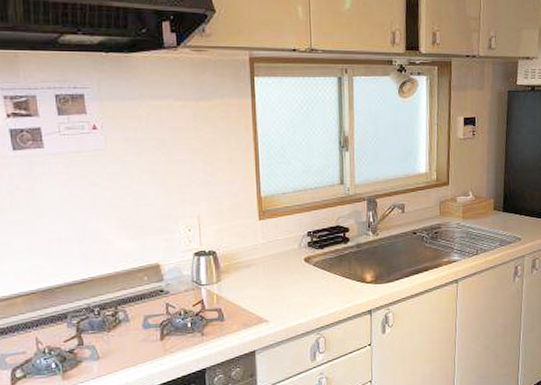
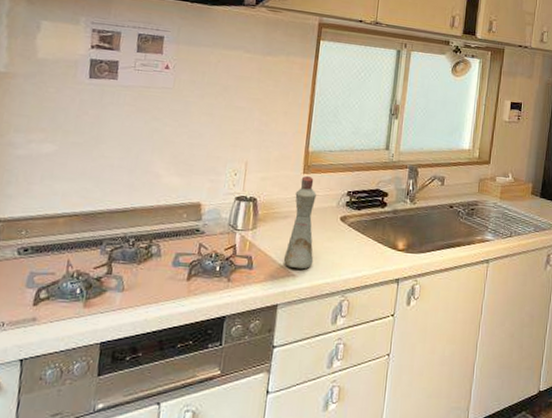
bottle: none [253,221,284,315] -> present [283,175,316,270]

